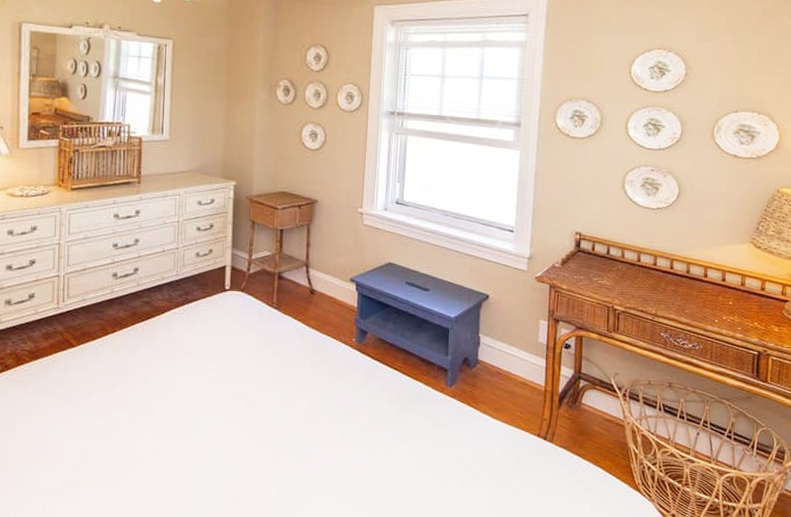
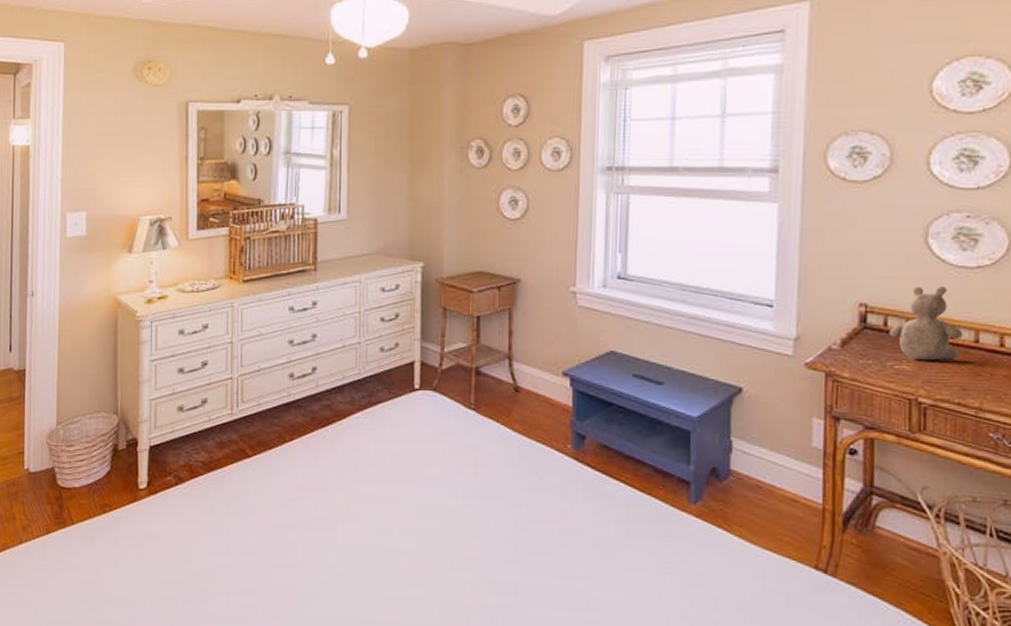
teddy bear: none [595,221,646,279] -> present [889,286,963,361]

